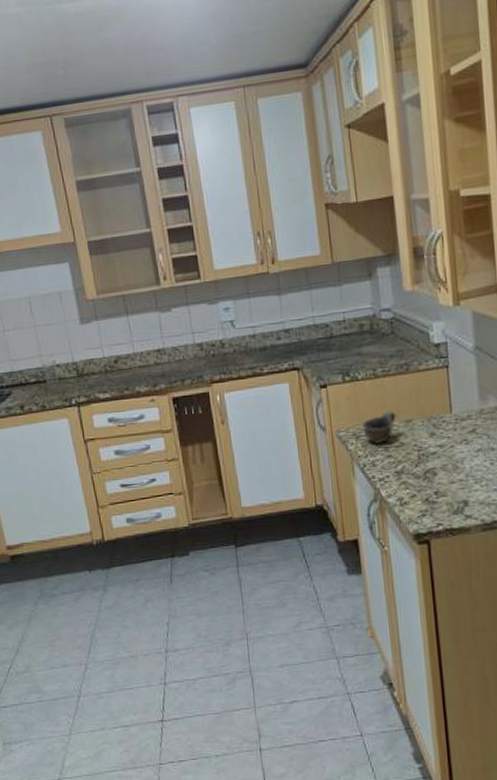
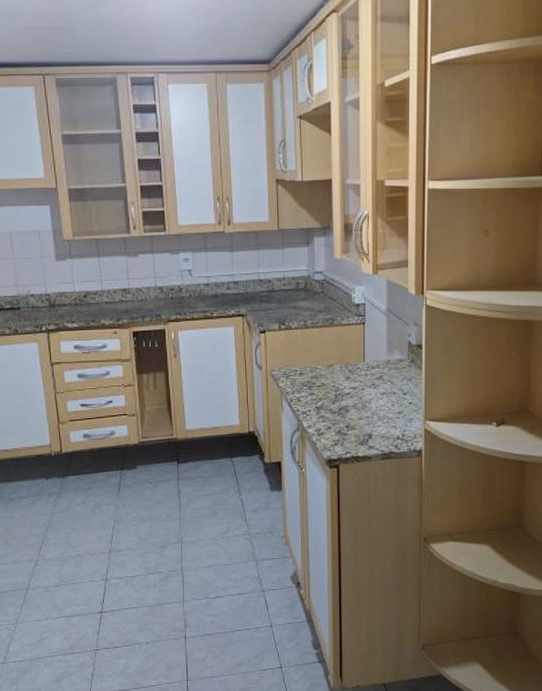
cup: present [361,409,396,445] -> none [291,355,320,384]

